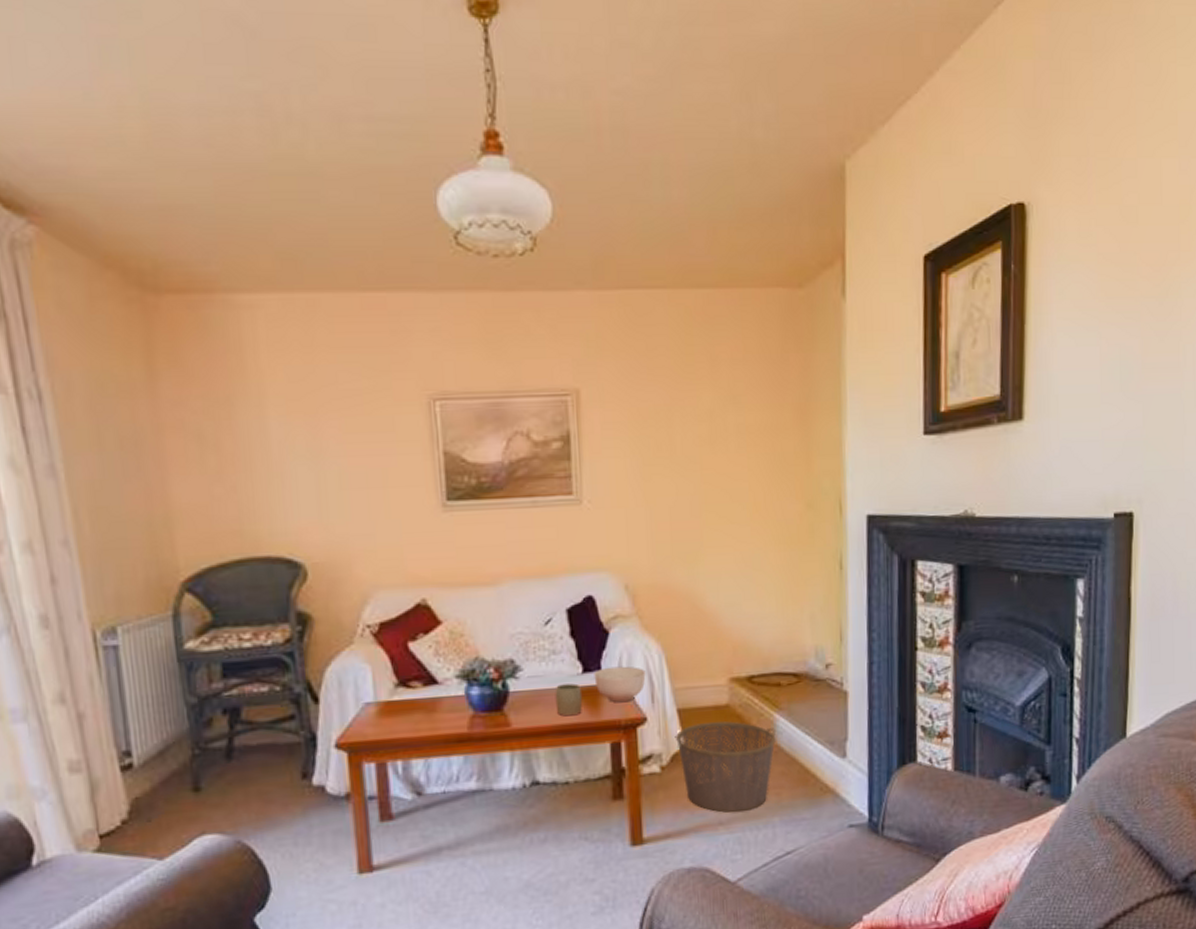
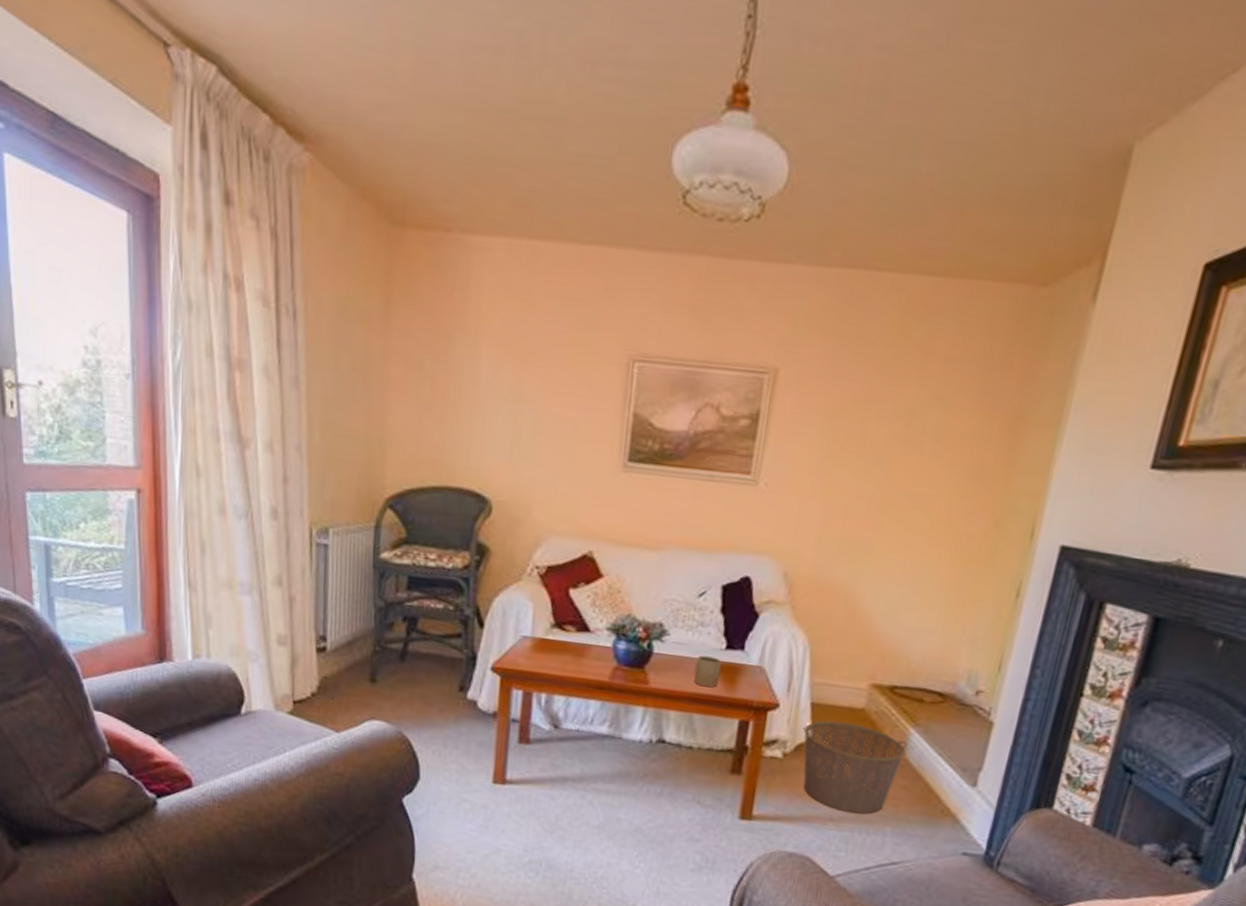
bowl: present [594,666,646,703] -> none [735,648,788,686]

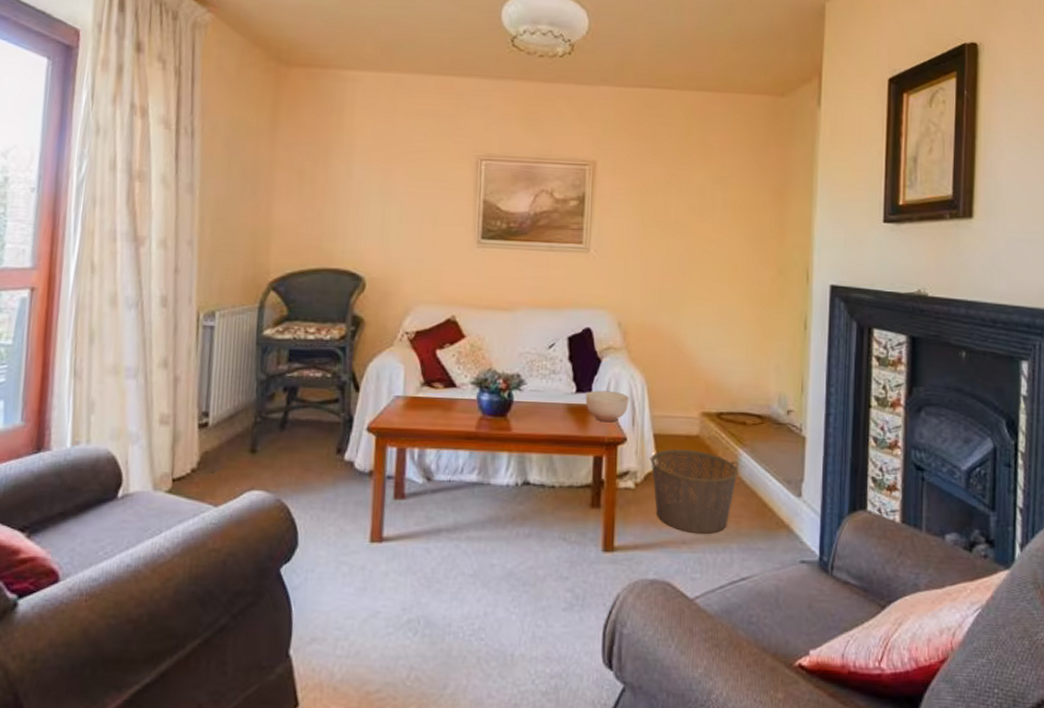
mug: present [694,655,722,688] -> none [550,400,574,429]
bowl: none [735,648,788,686] -> present [585,390,629,423]

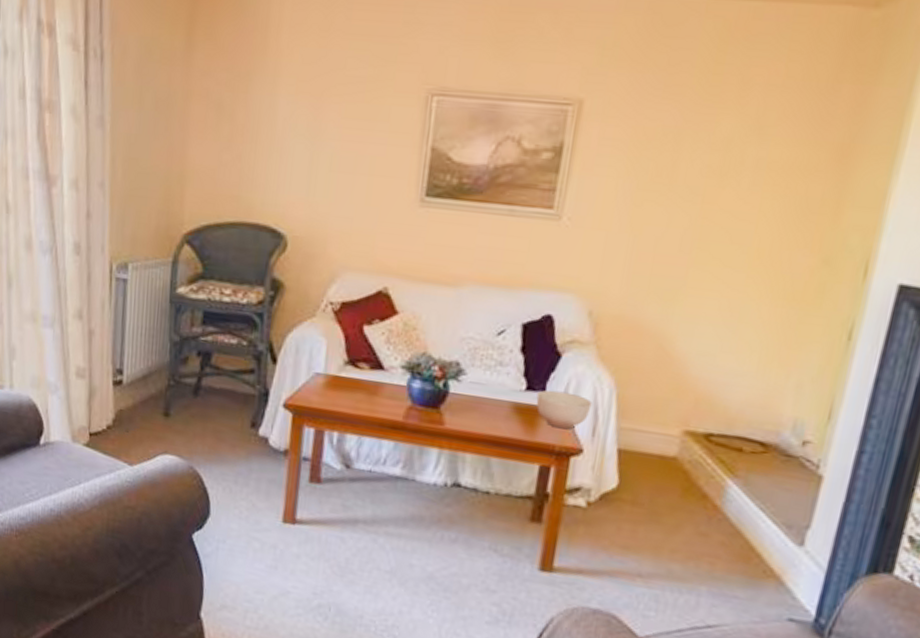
basket: present [649,449,739,534] -> none [609,468,725,572]

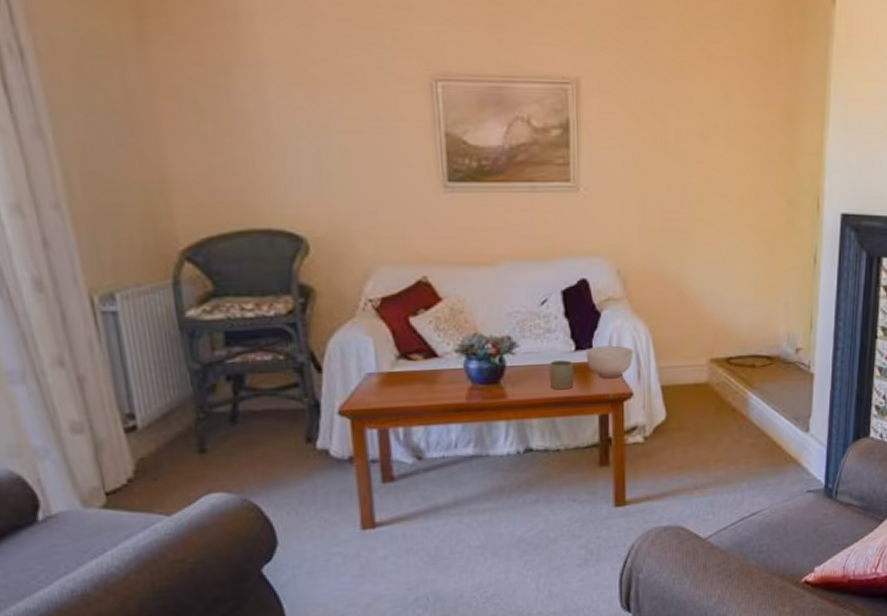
mug: none [491,396,521,431] -> present [549,360,575,390]

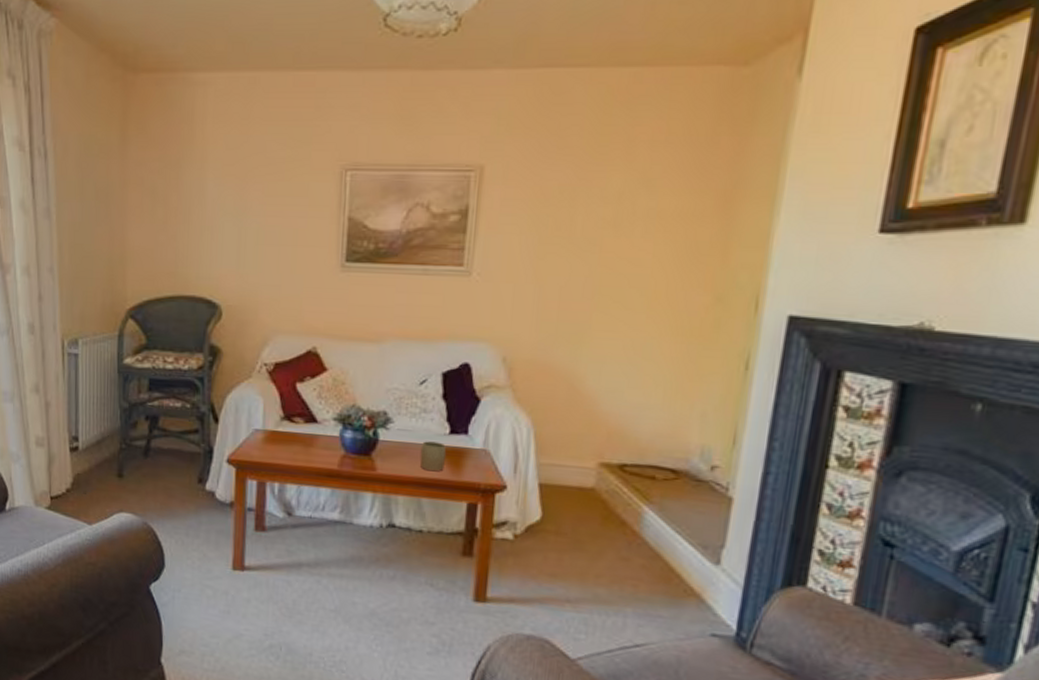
bowl: present [586,345,634,379] -> none [460,432,512,468]

